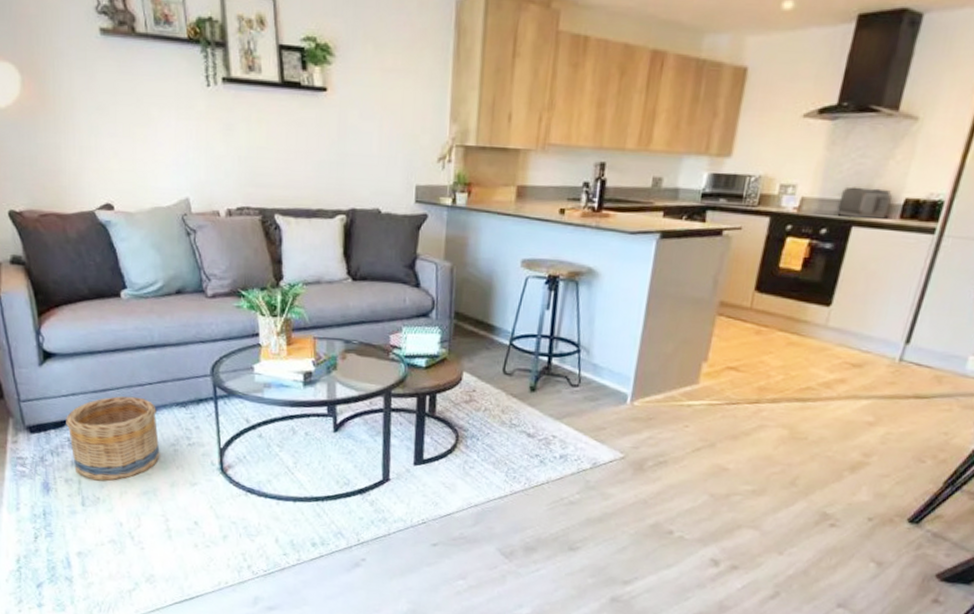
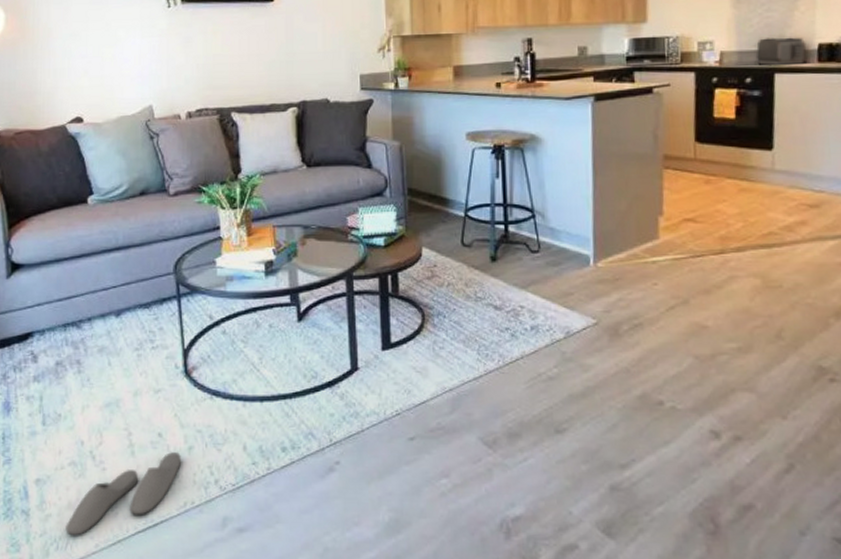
basket: present [66,396,160,481] -> none [30,301,123,396]
slippers: none [107,539,216,602] -> present [65,452,181,536]

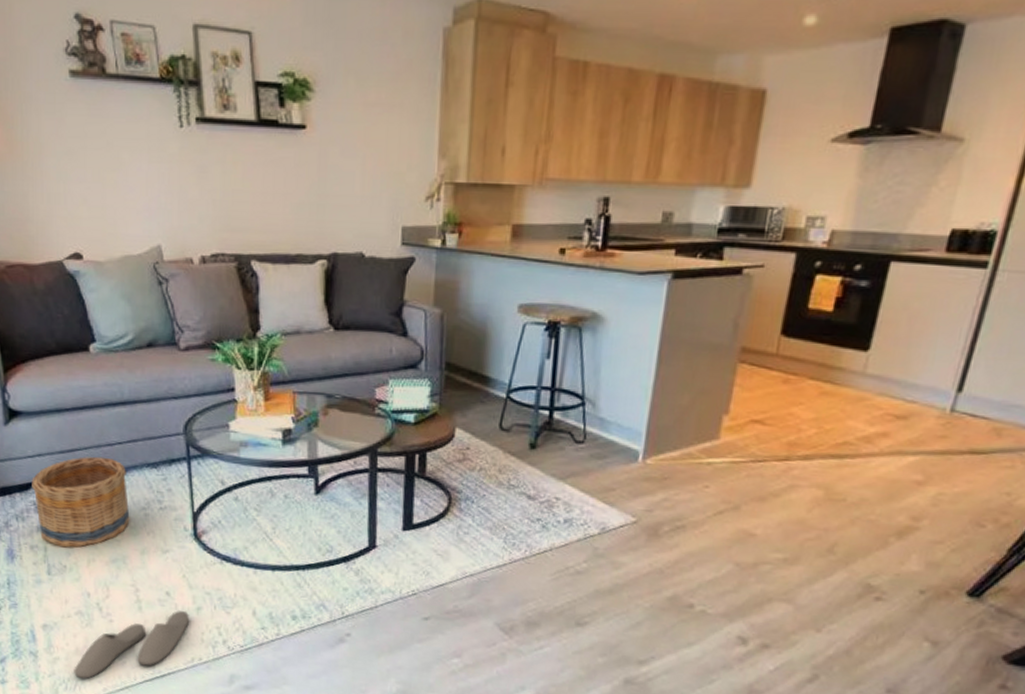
basket: none [30,301,123,396] -> present [32,456,130,548]
toaster: present [756,37,807,67] -> none [873,217,937,255]

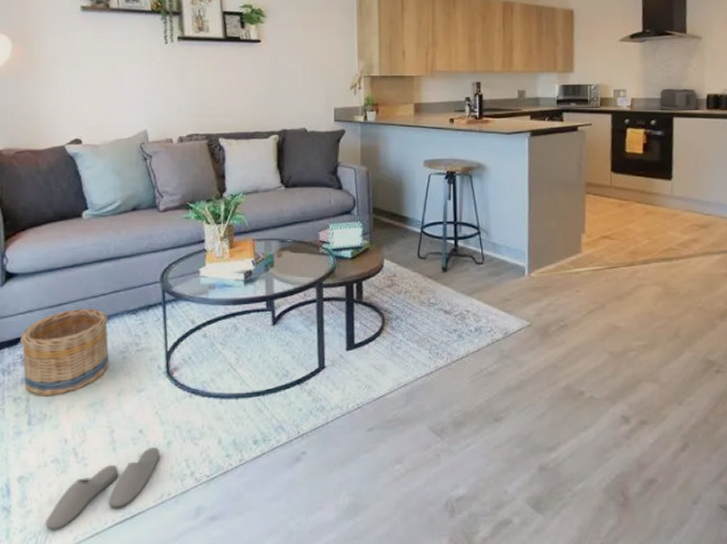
toaster: none [873,217,937,255] -> present [659,88,698,112]

